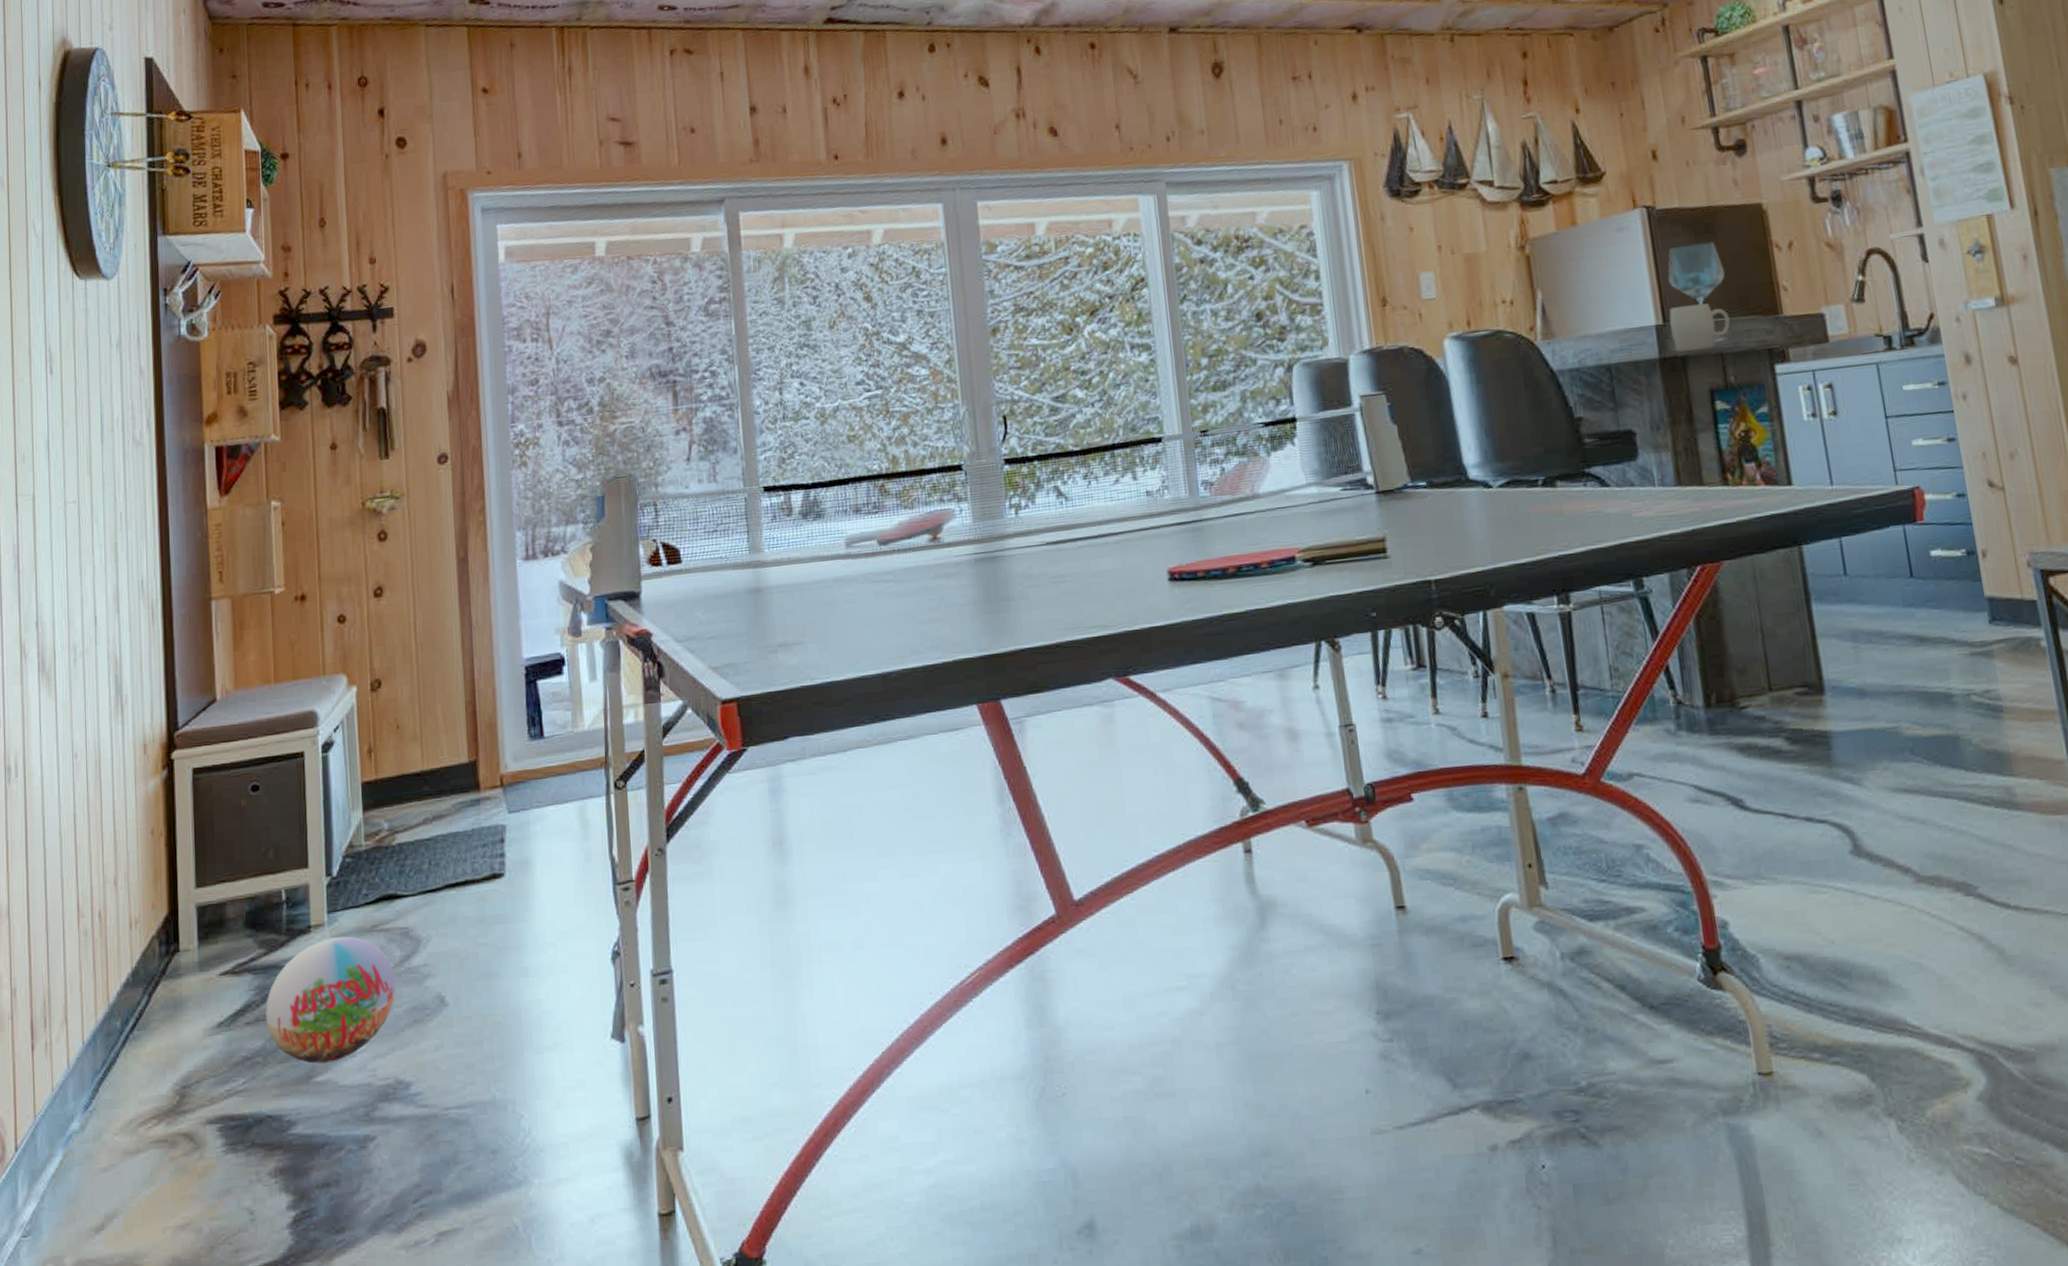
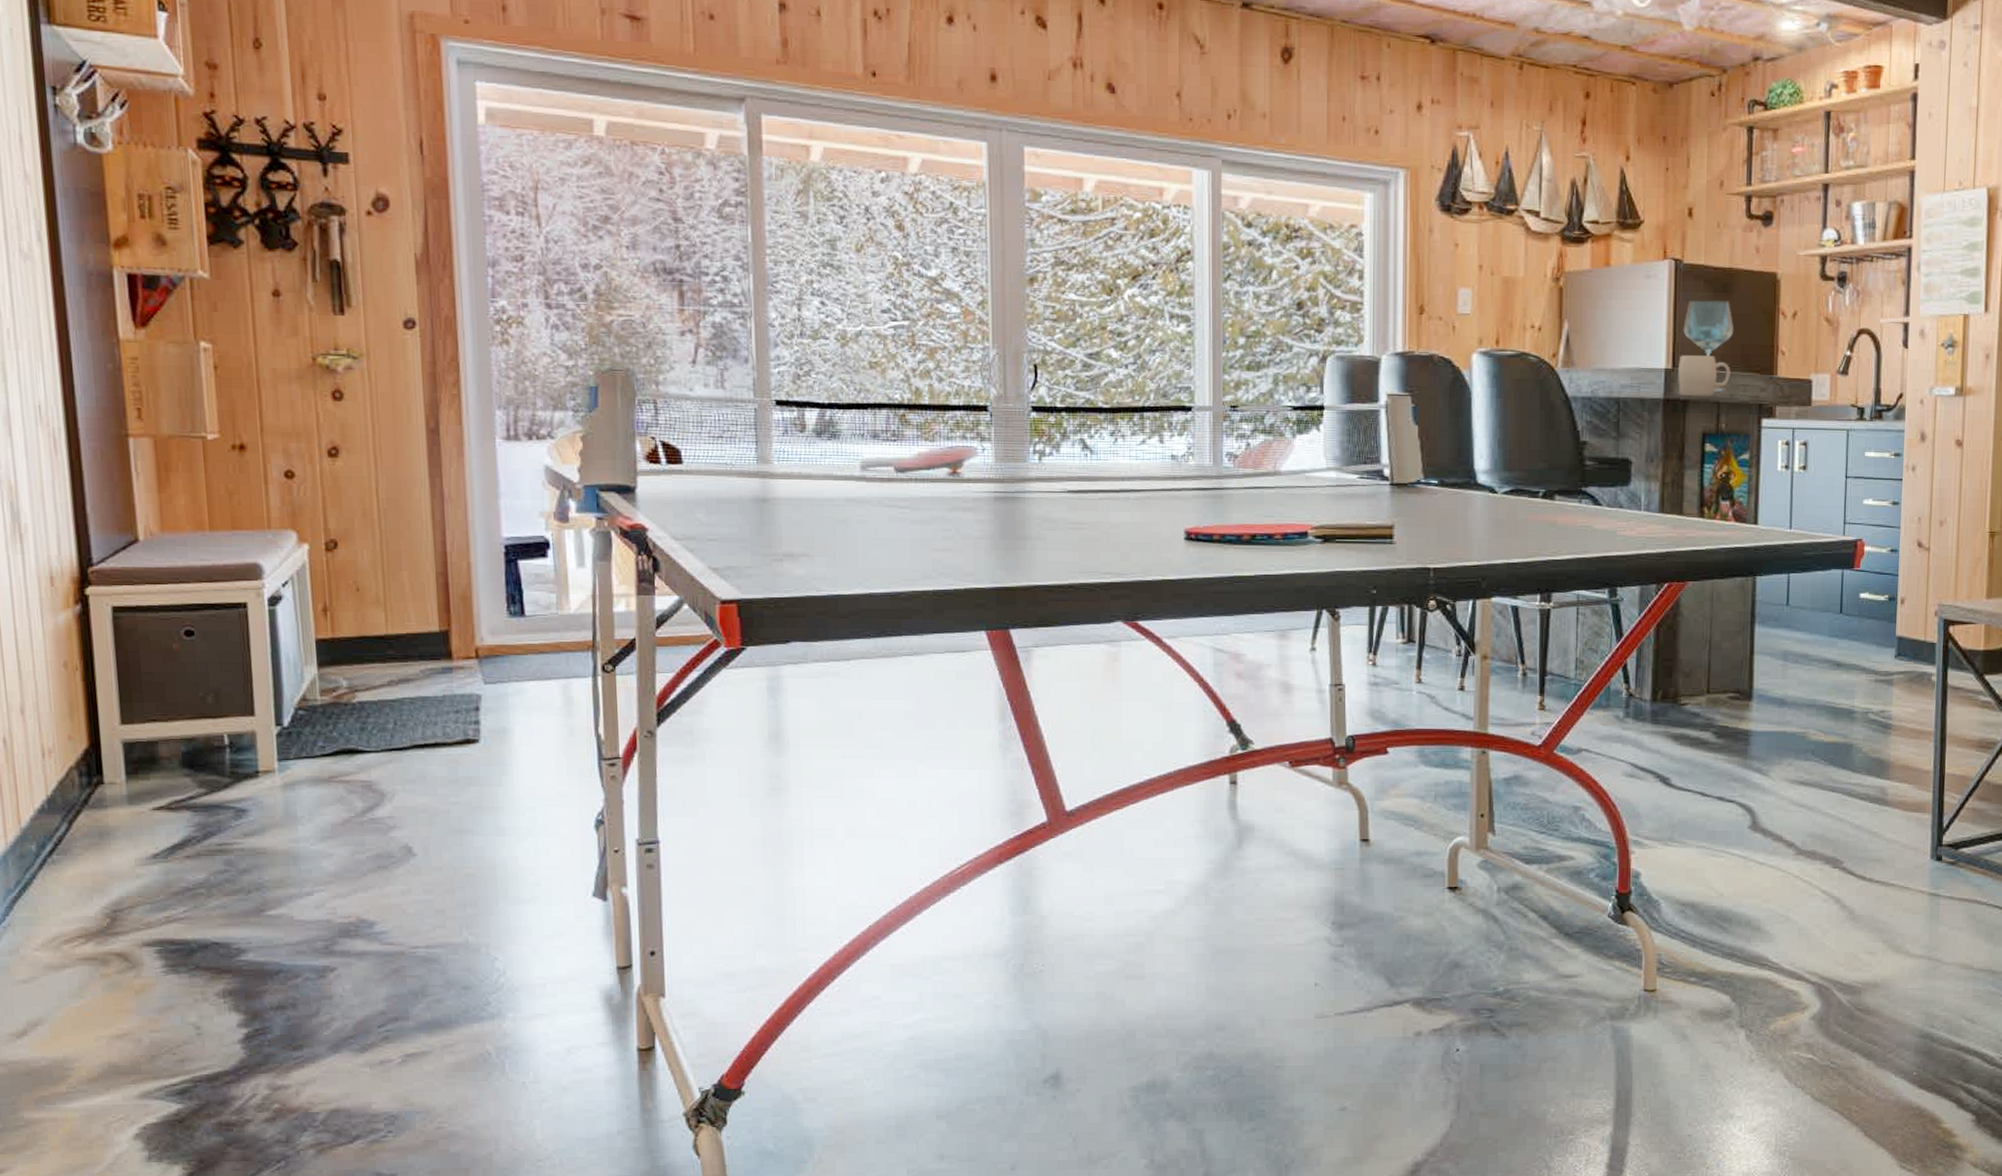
ball: present [266,936,396,1064] -> none [208,783,358,899]

